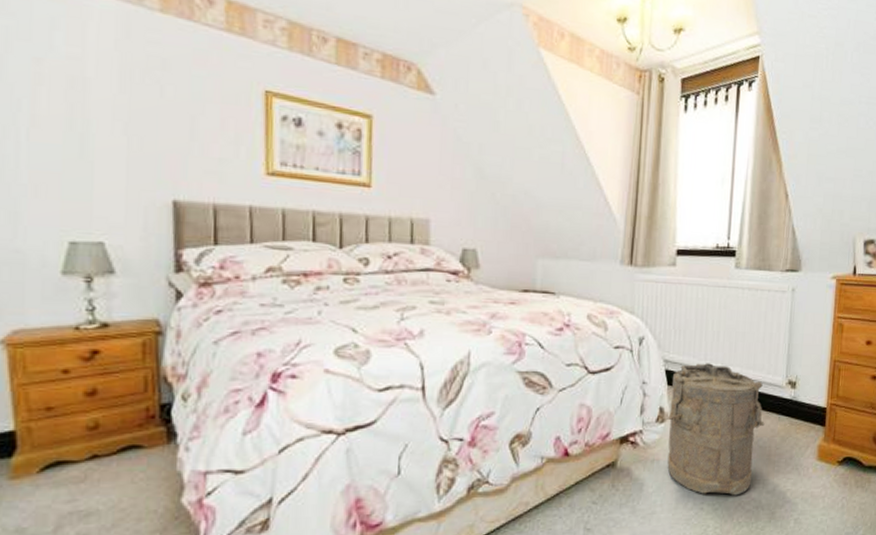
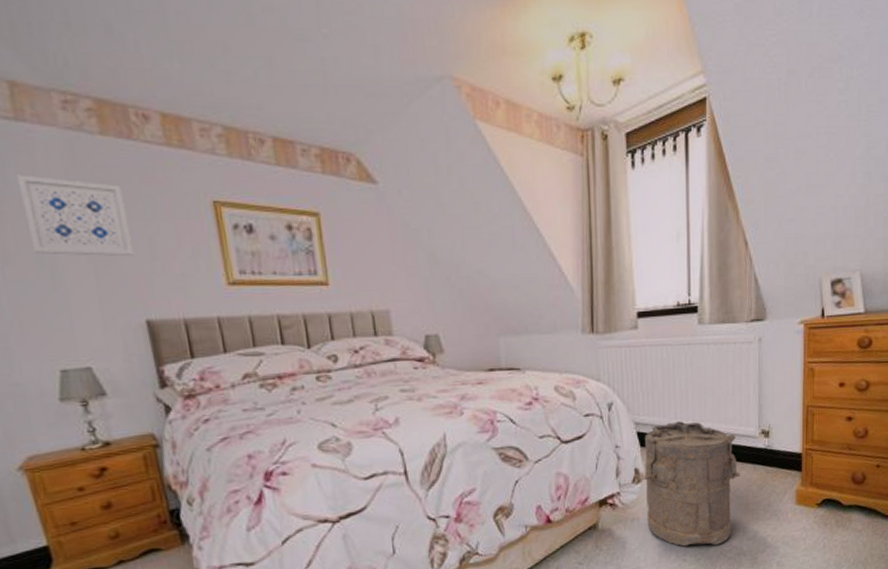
wall art: none [63,39,173,133] -> present [16,175,133,256]

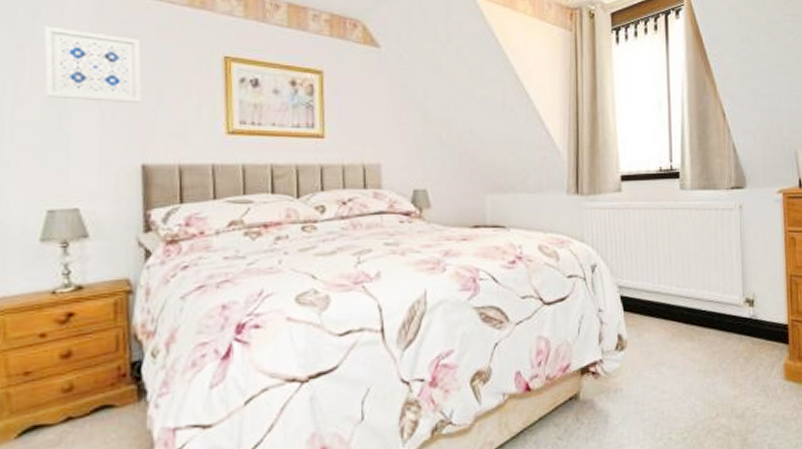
laundry hamper: present [642,421,741,548] -> none [626,286,726,424]

